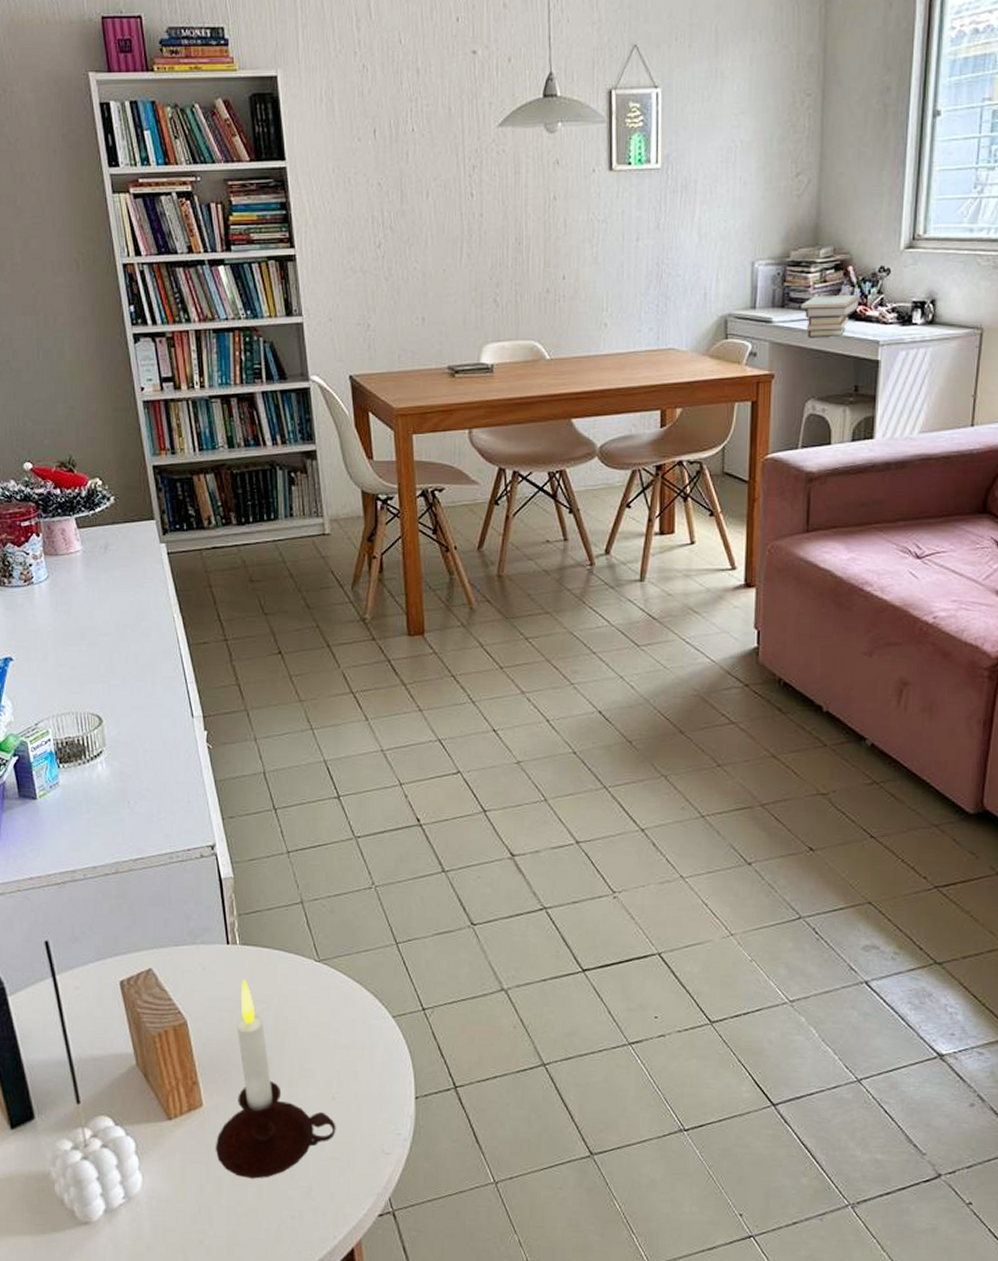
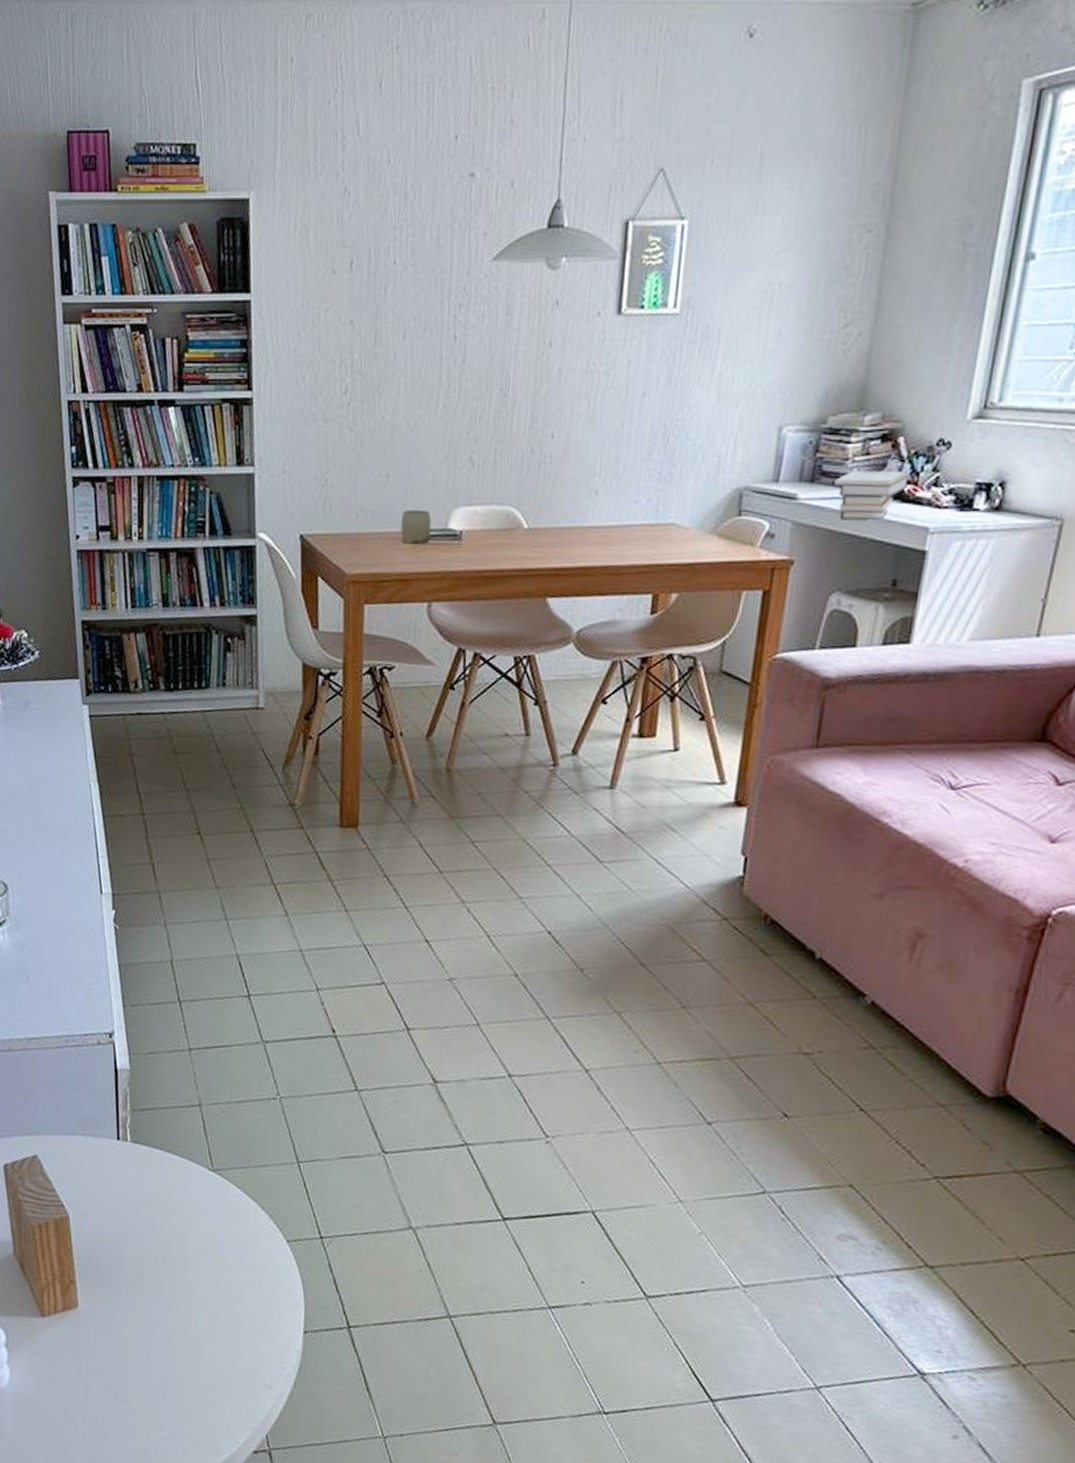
candle: present [215,979,336,1179] -> none [87,1179,216,1393]
mug: none [438,347,466,378] -> present [400,509,432,545]

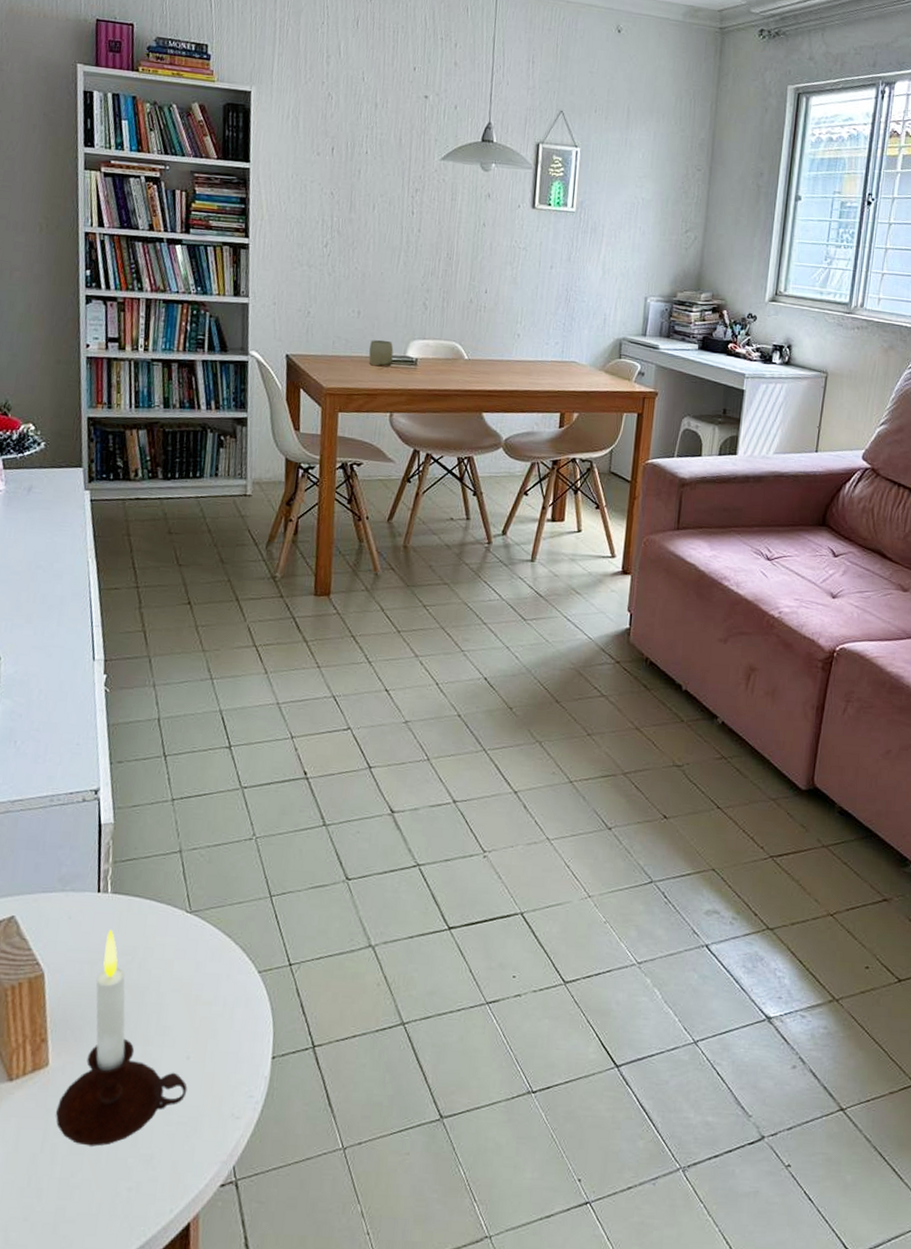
candle: none [87,1179,216,1393] -> present [55,929,188,1147]
books: present [834,470,908,520] -> none [683,331,731,367]

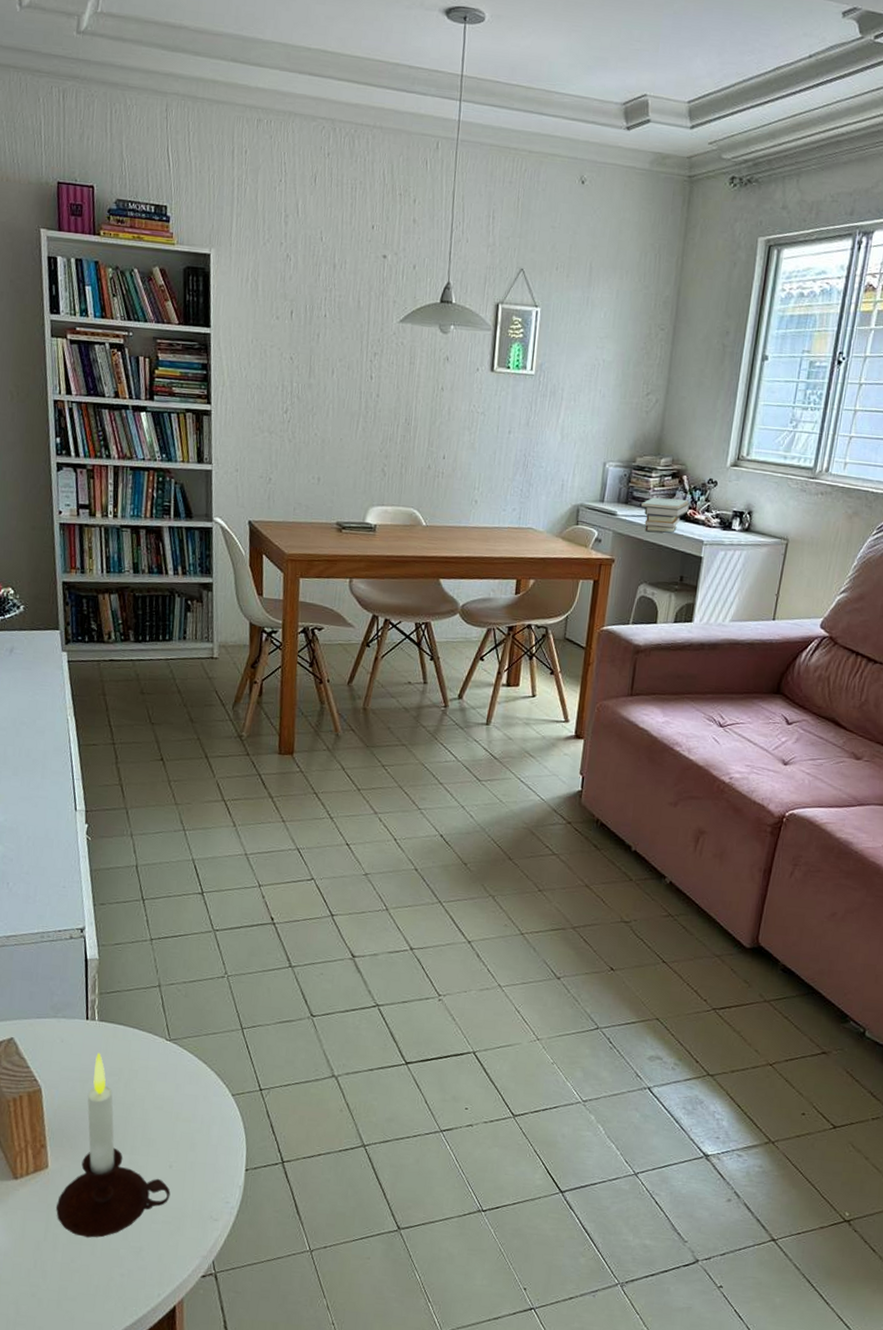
mug: present [368,339,394,368] -> none [328,506,353,534]
books: none [683,331,731,367] -> present [641,497,690,534]

